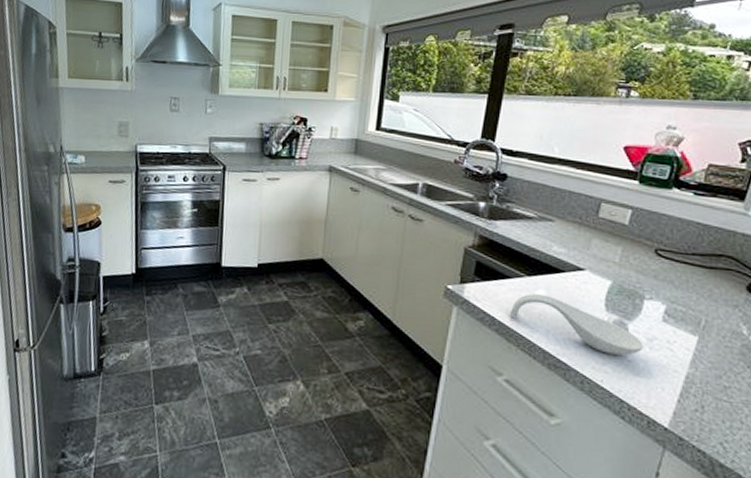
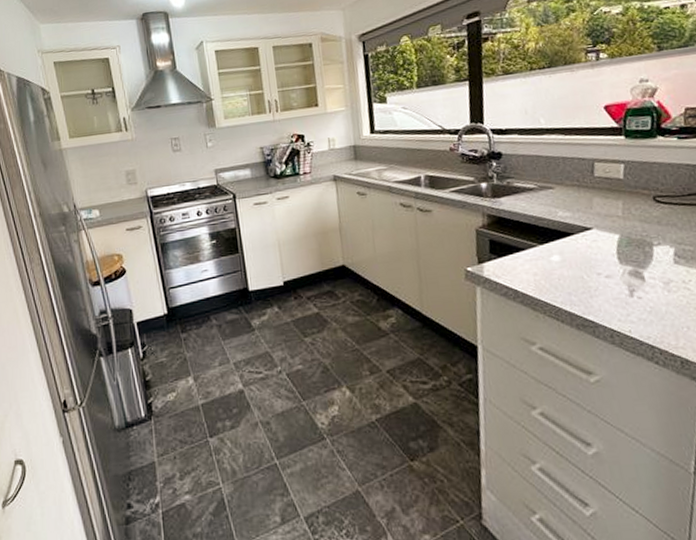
spoon rest: present [509,294,644,356] -> none [530,259,662,305]

